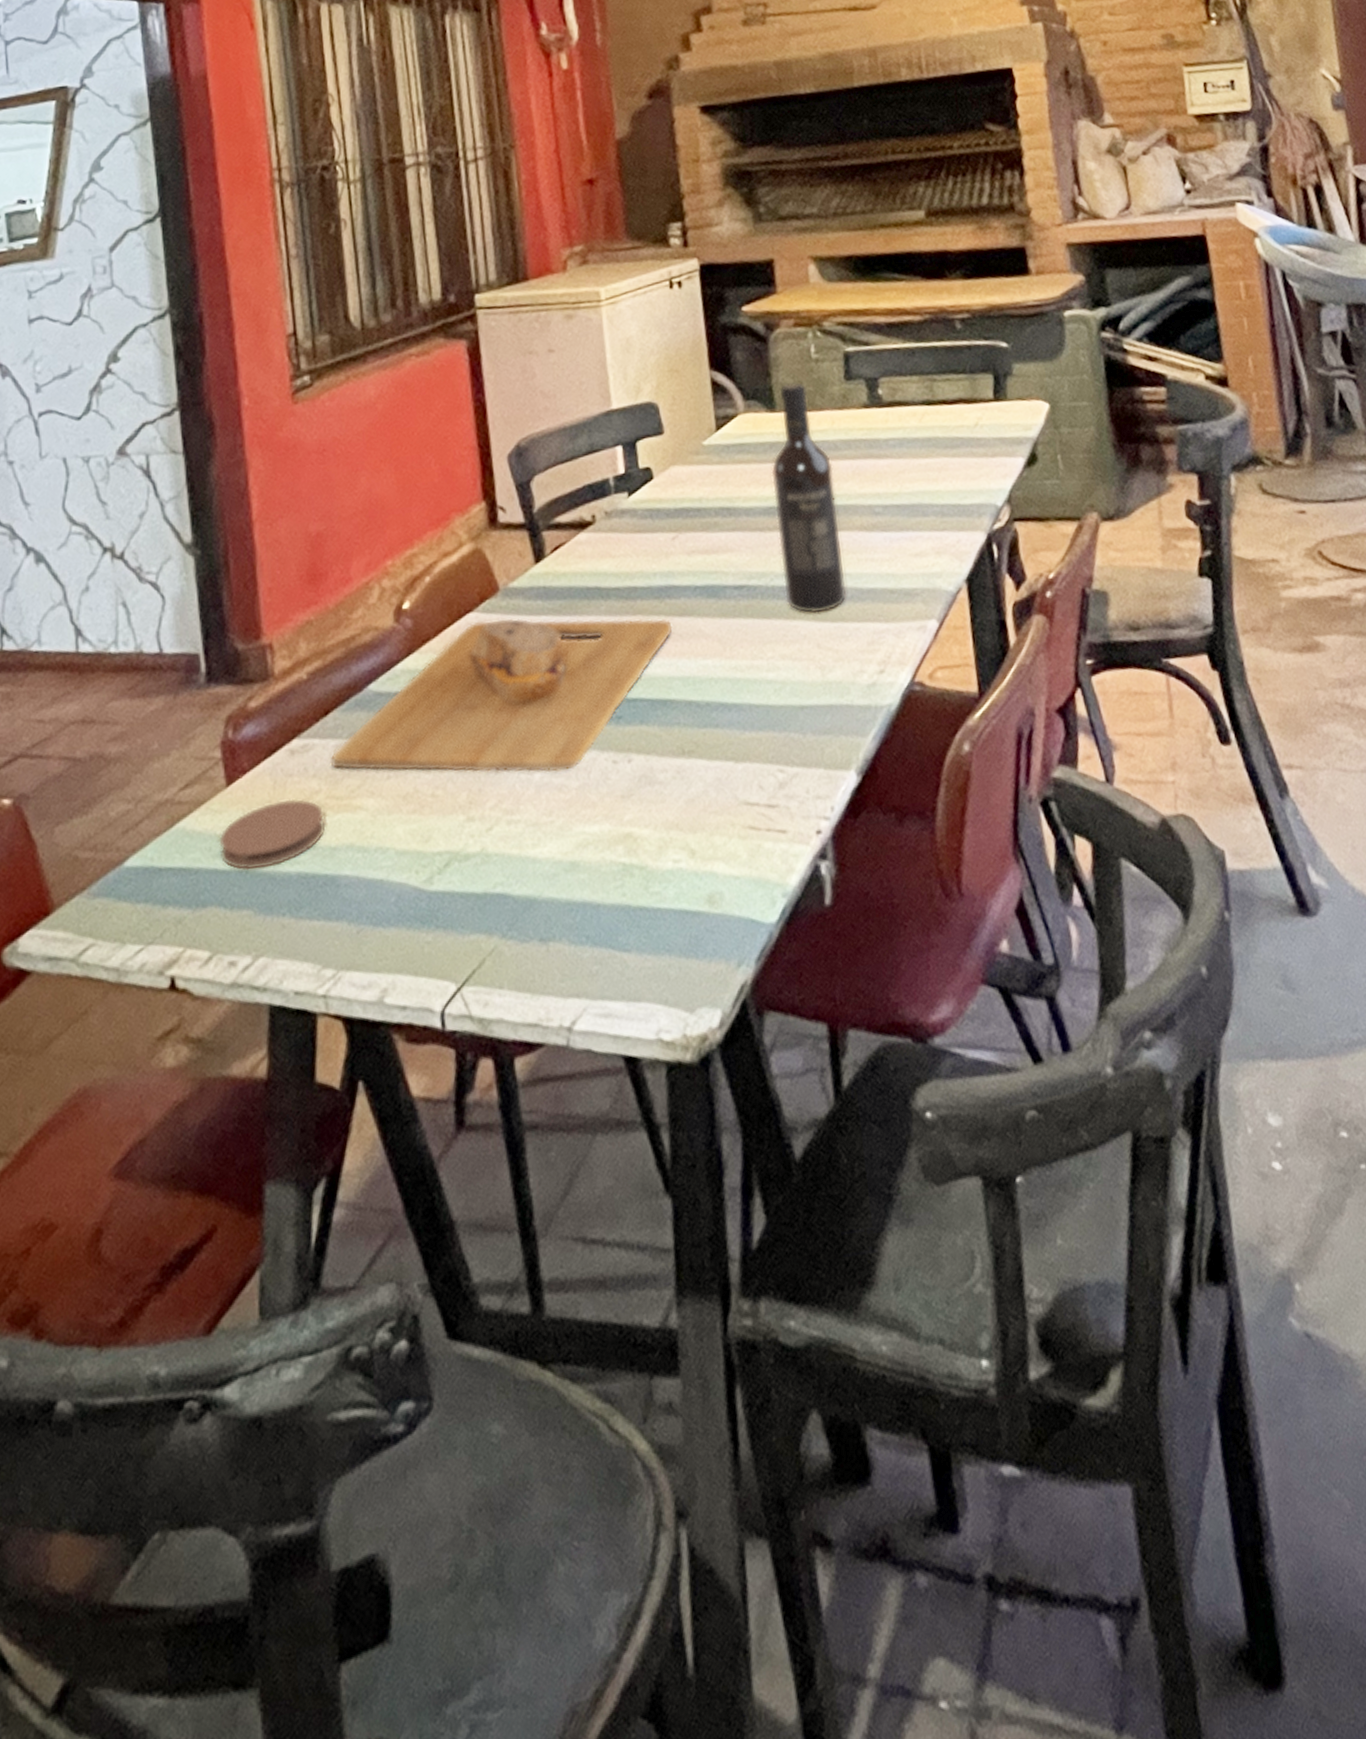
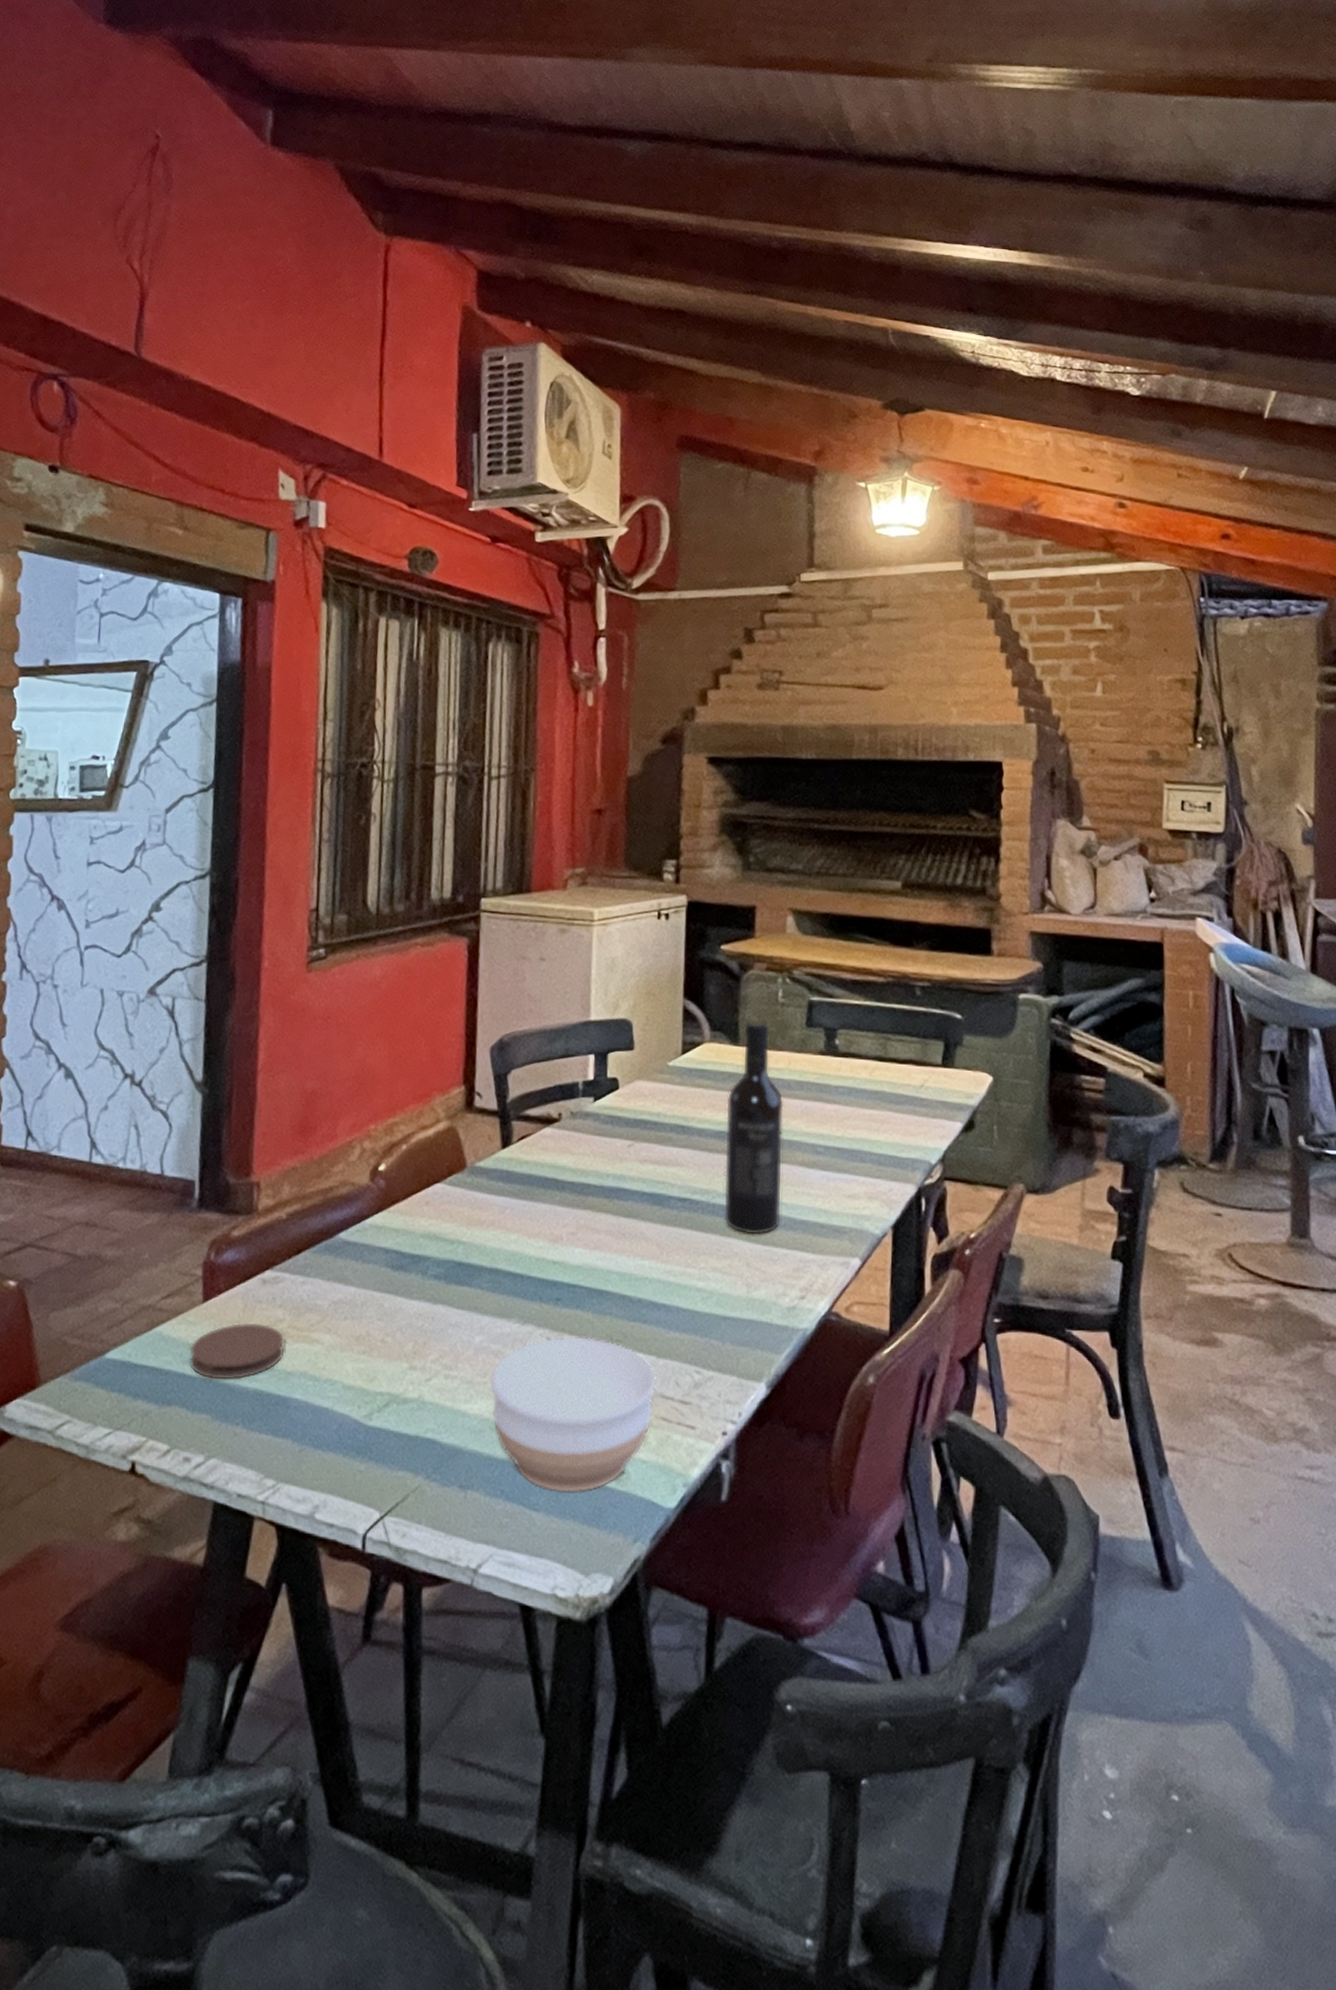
cutting board: present [330,618,673,772] -> none [296,1193,617,1339]
bowl: none [556,753,739,928] -> present [490,1337,657,1493]

